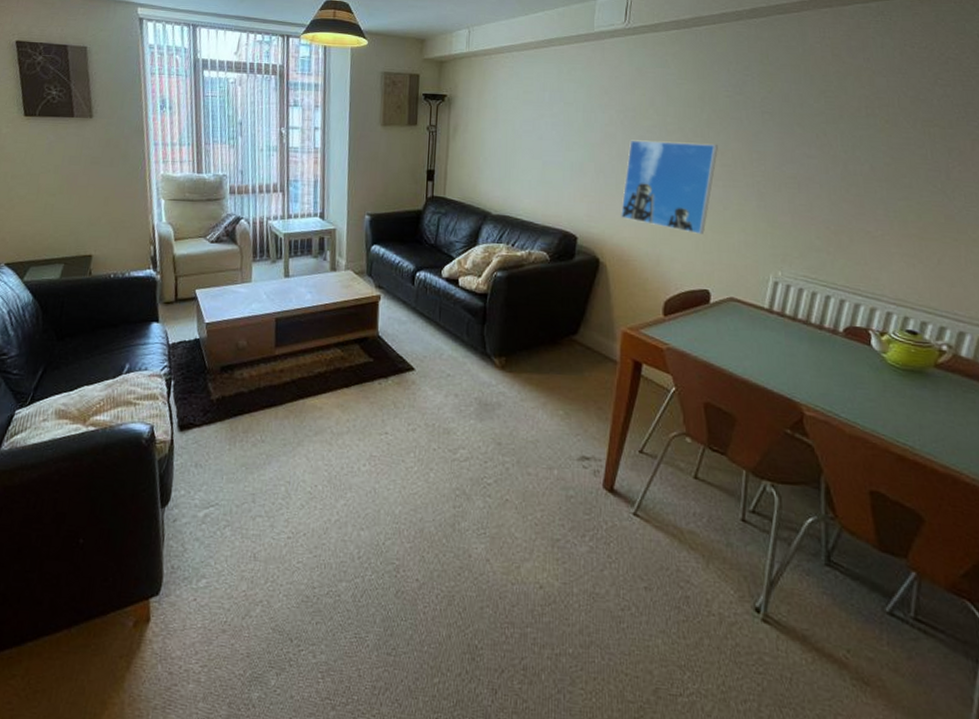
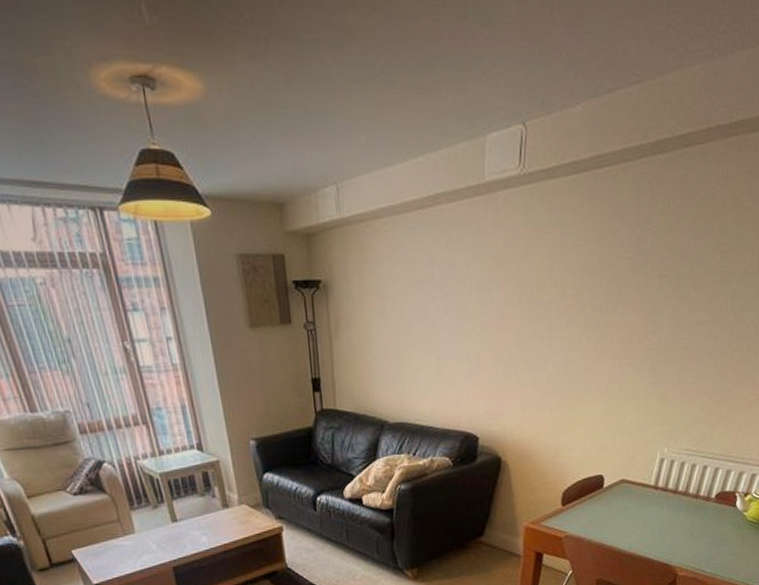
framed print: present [621,140,718,234] -> none [520,317,616,419]

